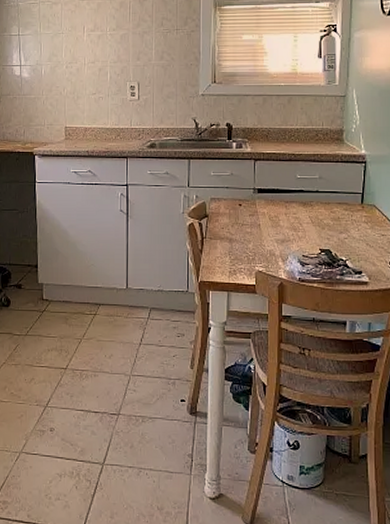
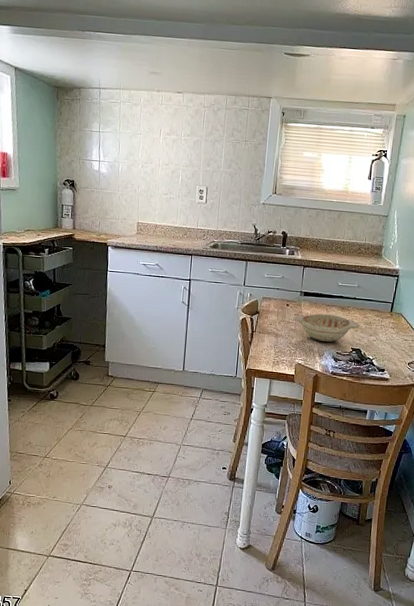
decorative bowl: none [246,212,328,244] -> present [292,313,361,342]

